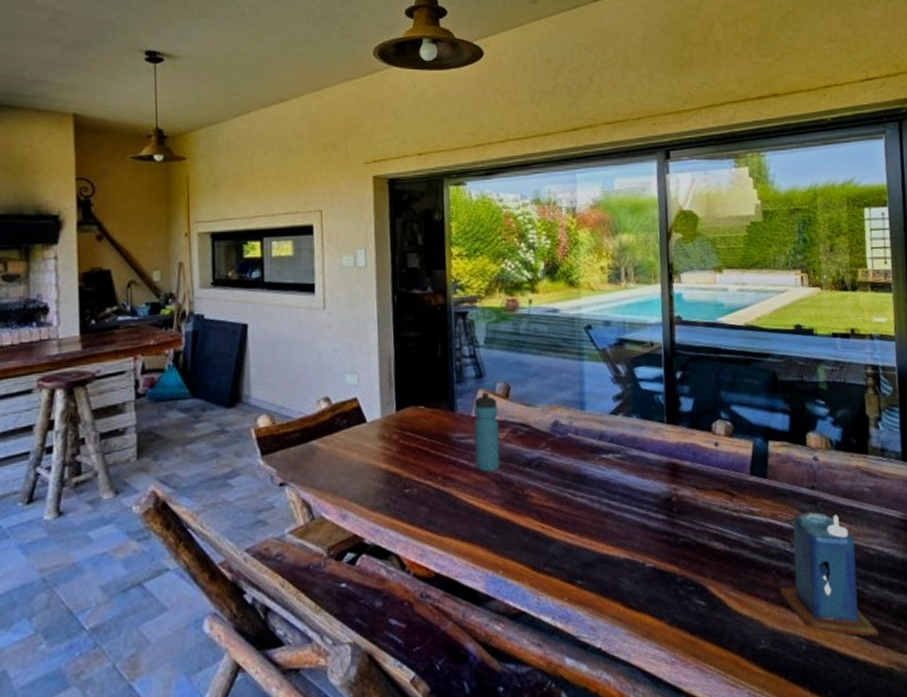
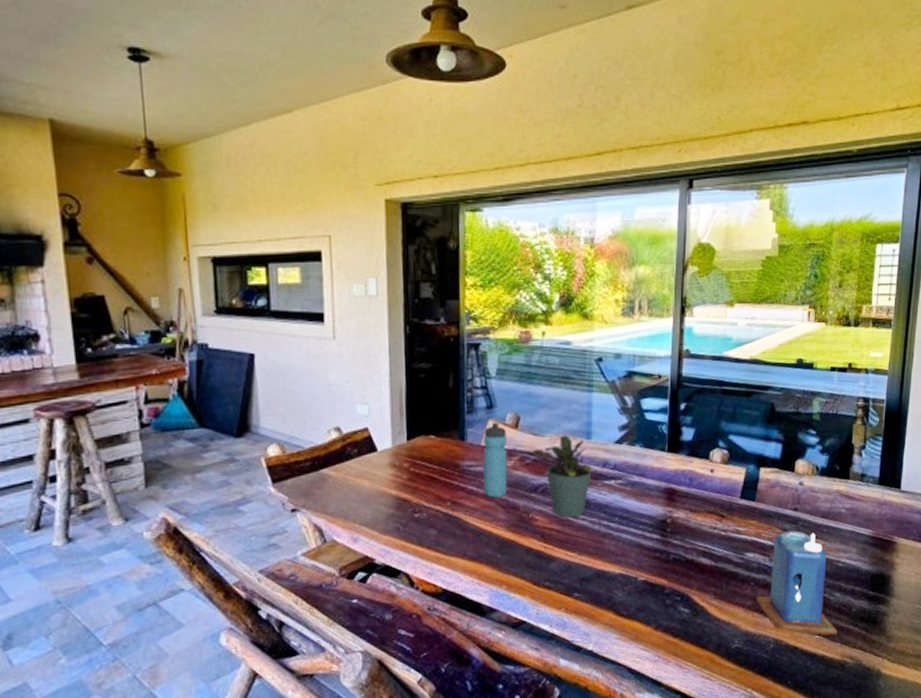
potted plant: none [525,405,588,495] -> present [532,435,592,518]

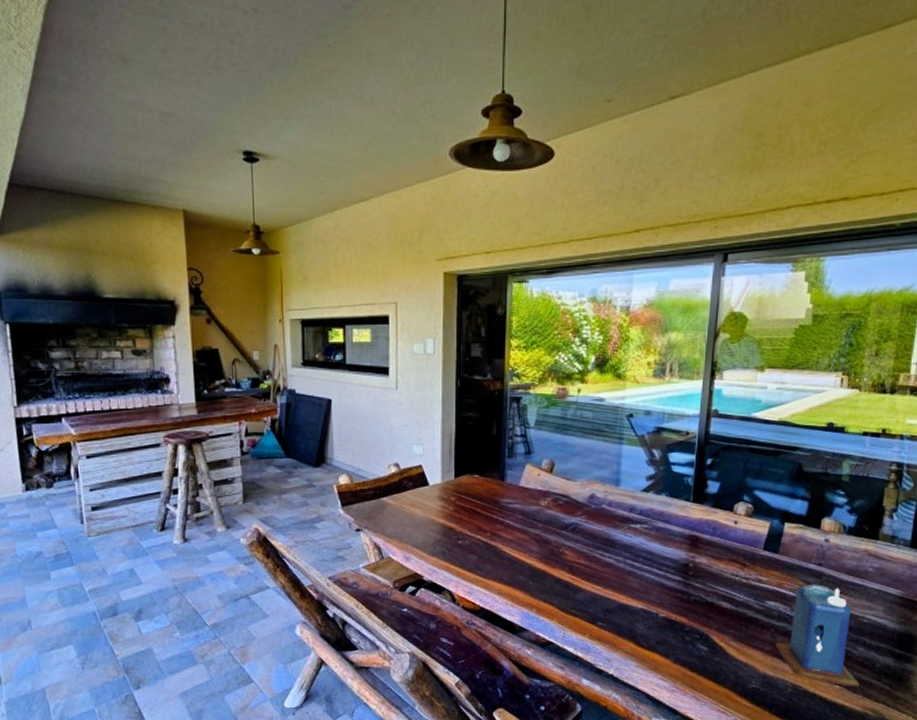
water bottle: present [483,422,508,498] -> none [520,466,543,532]
potted plant: present [532,435,592,518] -> none [565,481,619,555]

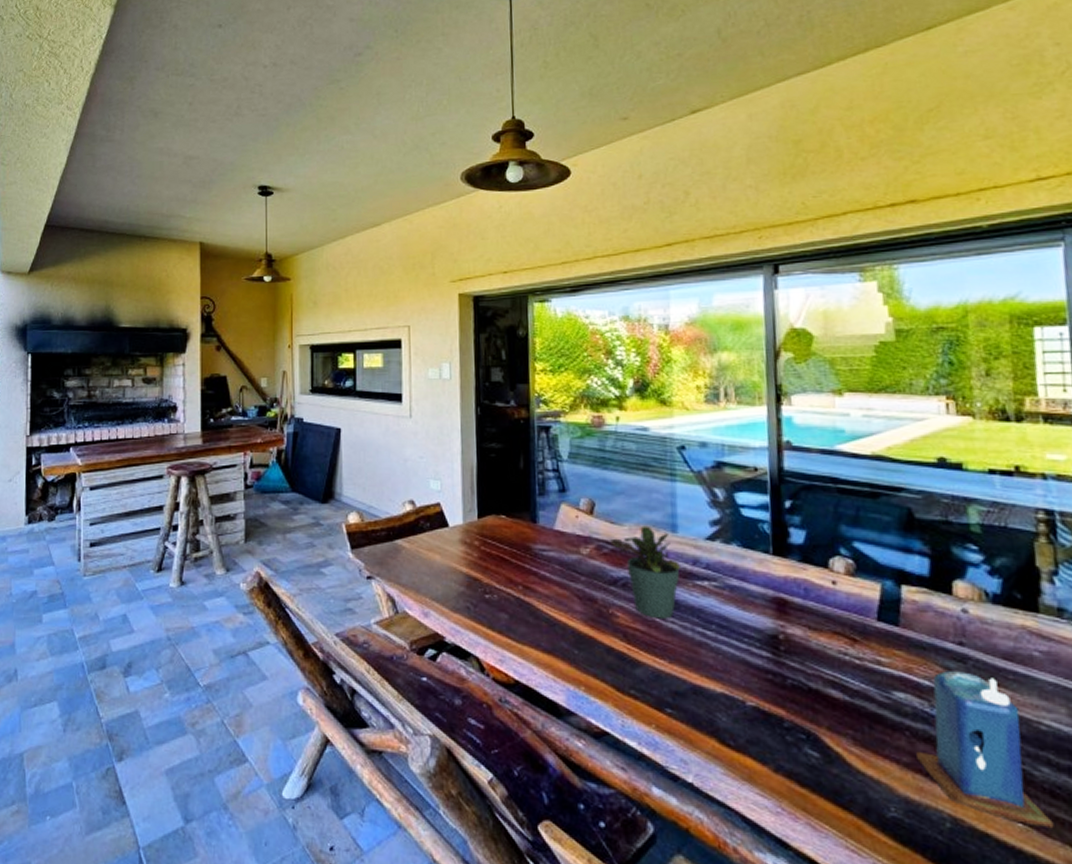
potted plant: none [565,481,619,555] -> present [610,525,680,619]

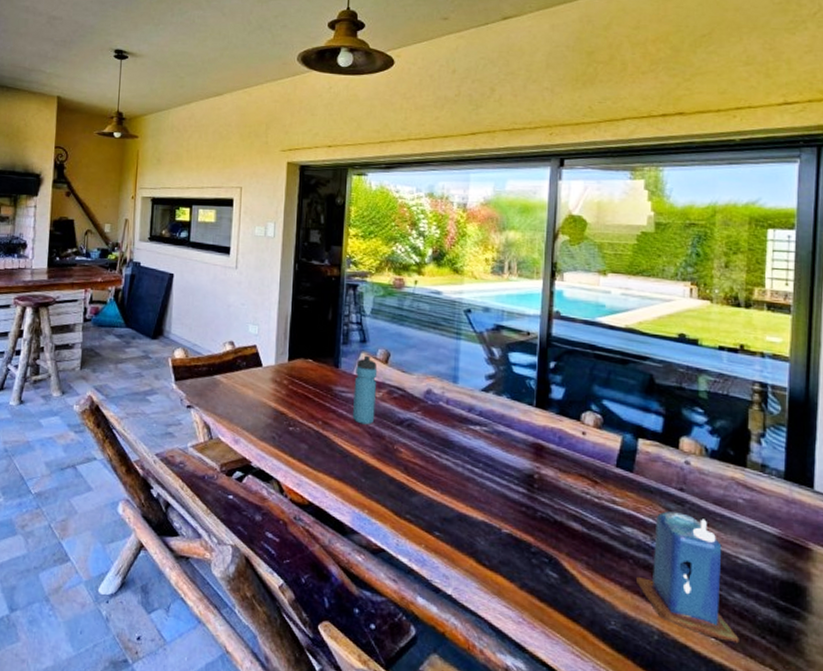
water bottle: none [556,506,584,587] -> present [353,355,378,425]
potted plant: present [610,525,680,619] -> none [400,375,457,457]

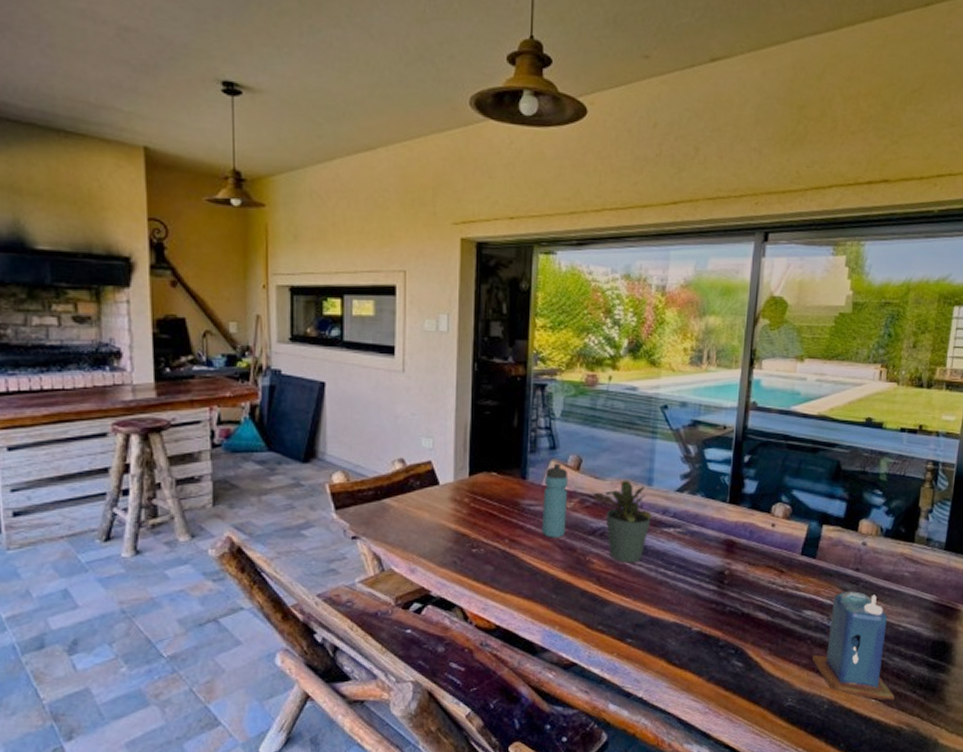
potted plant: none [400,375,457,457] -> present [593,480,652,563]

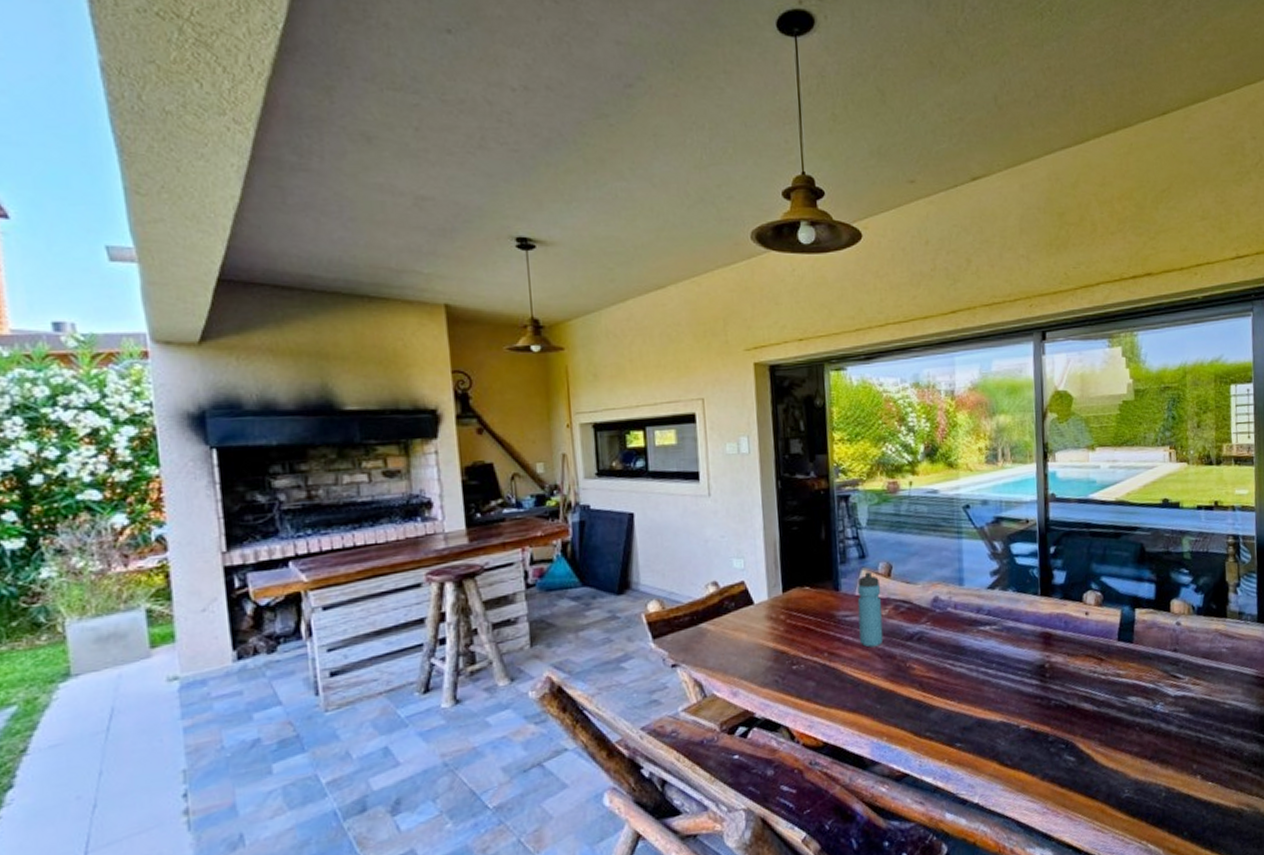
potted plant: present [593,480,652,563] -> none [906,582,966,666]
candle: present [812,591,895,701] -> none [1143,672,1231,782]

